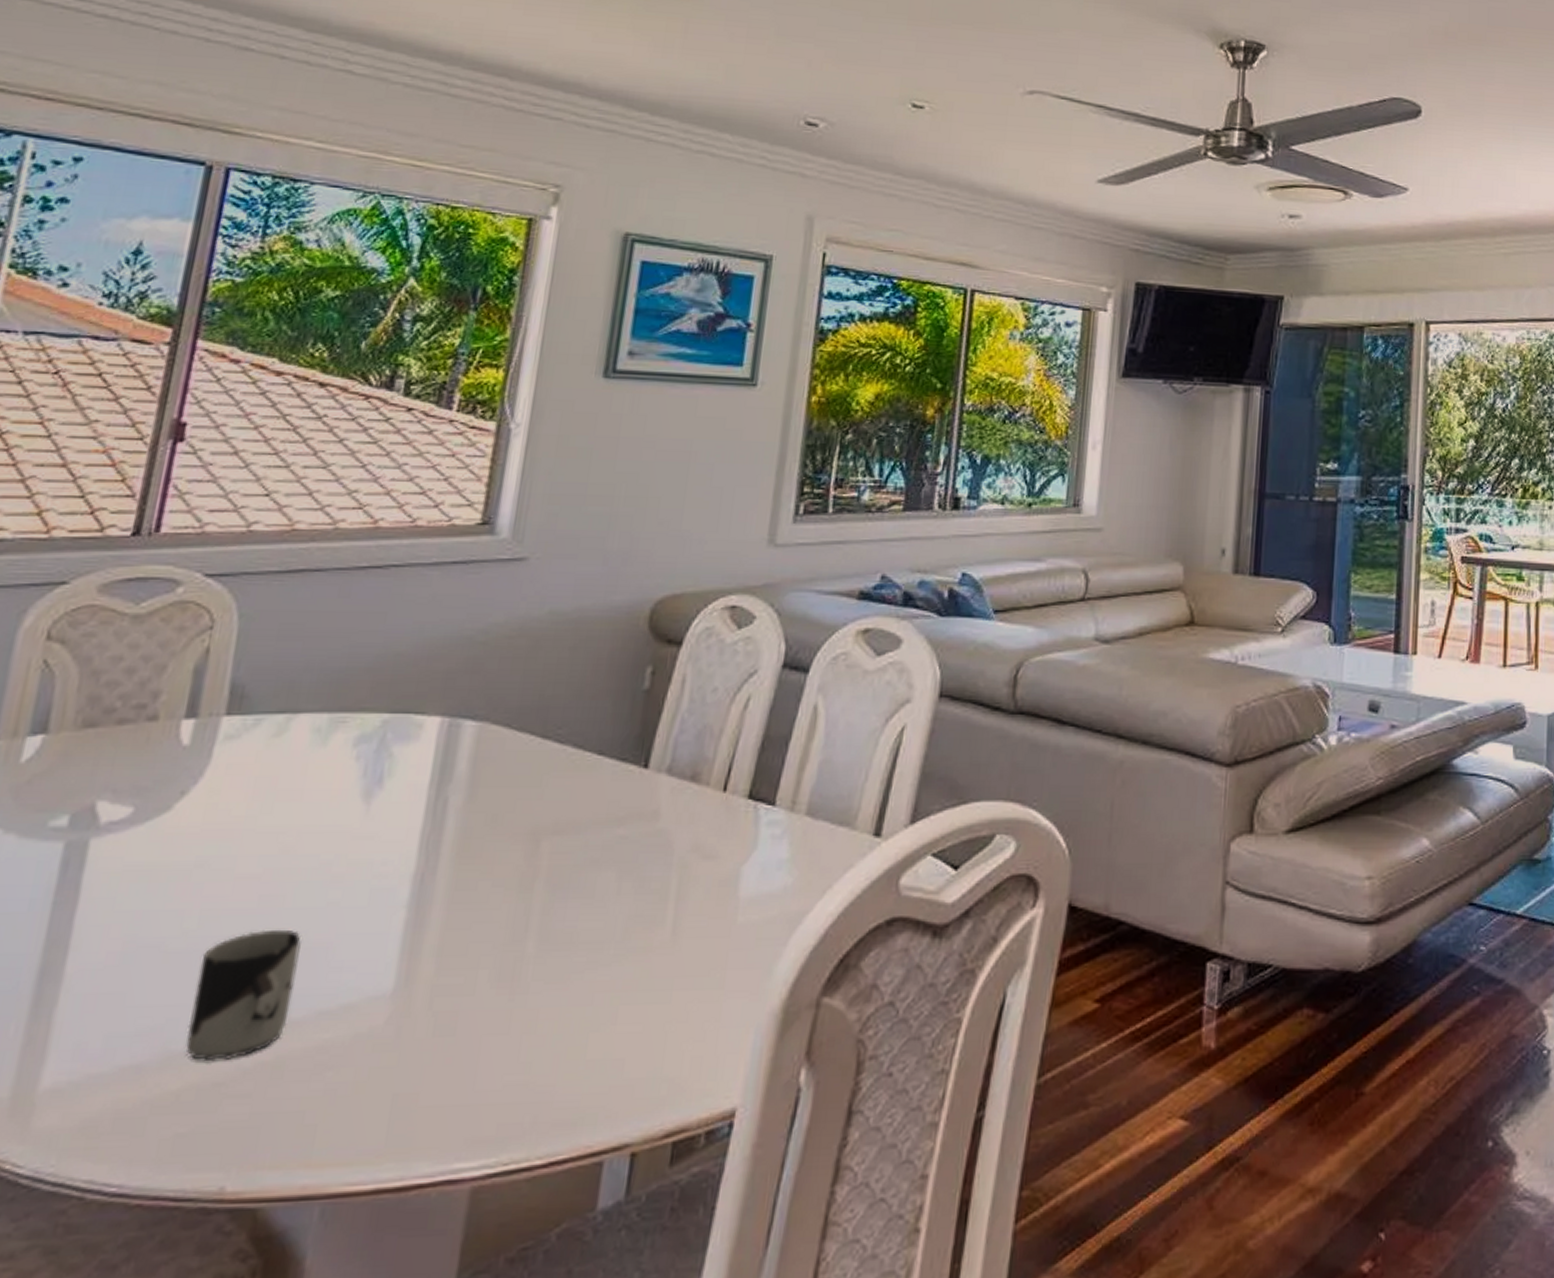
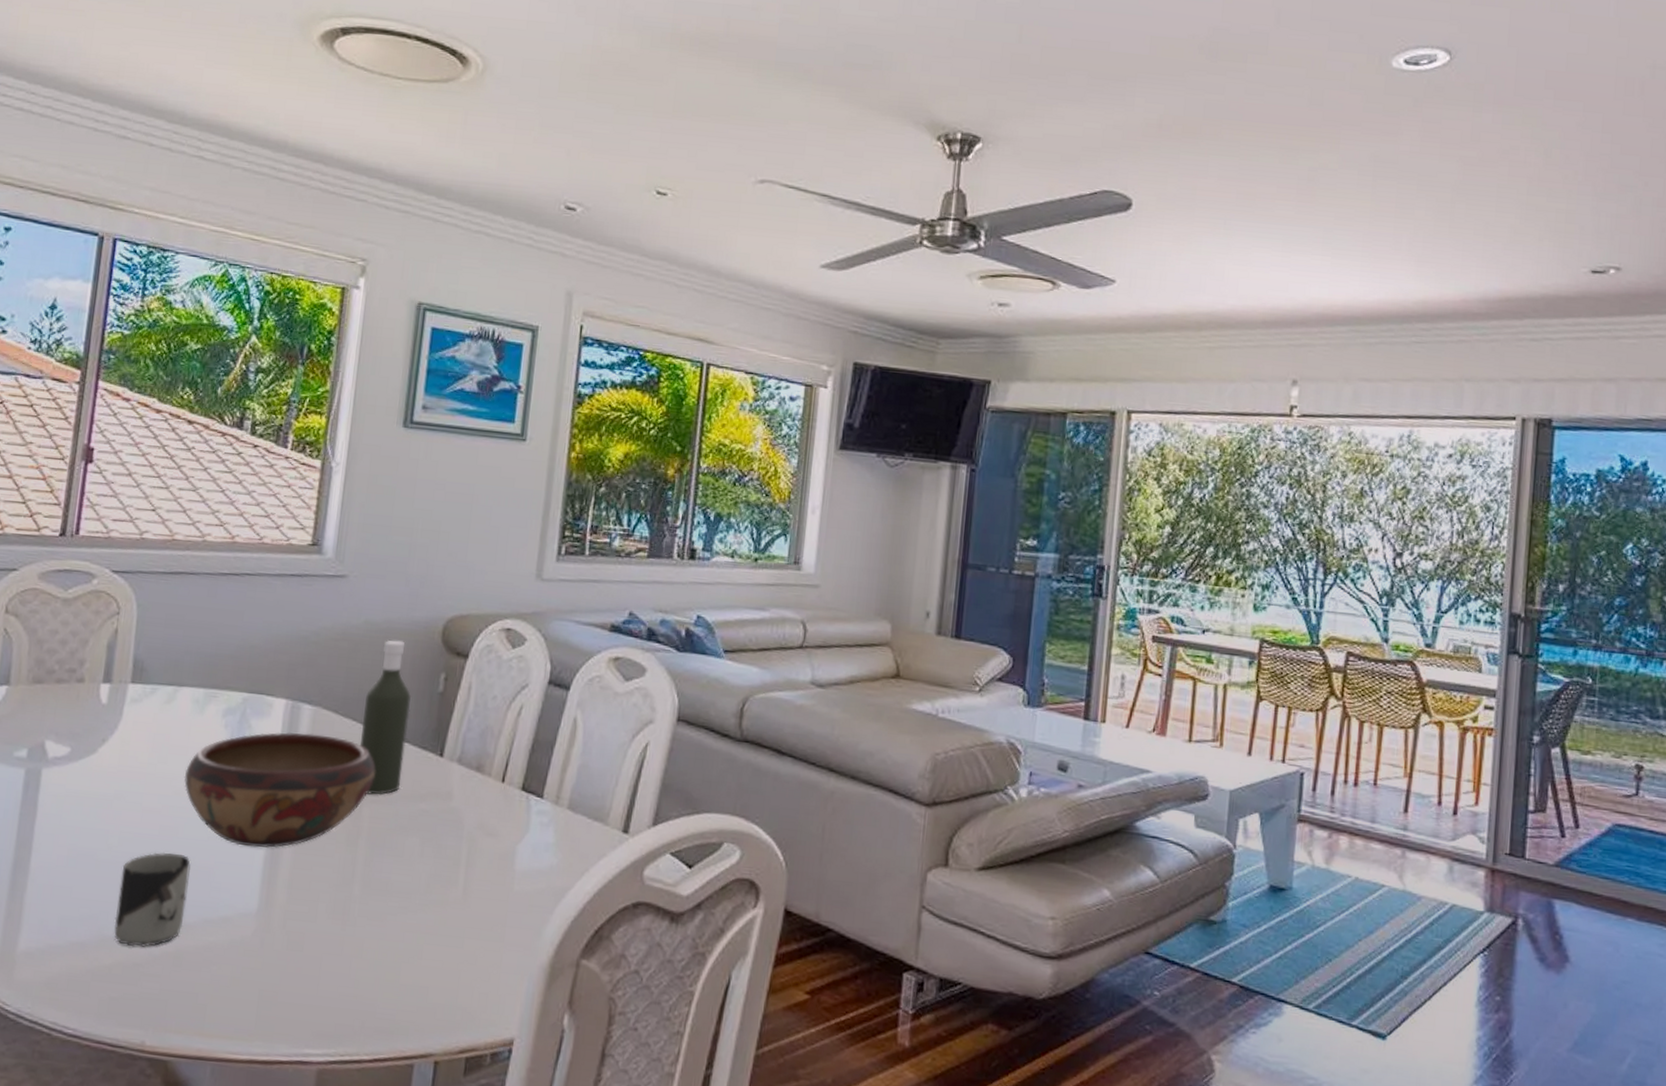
decorative bowl: none [296,756,559,909] -> present [184,732,375,848]
bottle: none [539,631,609,824] -> present [359,640,412,795]

